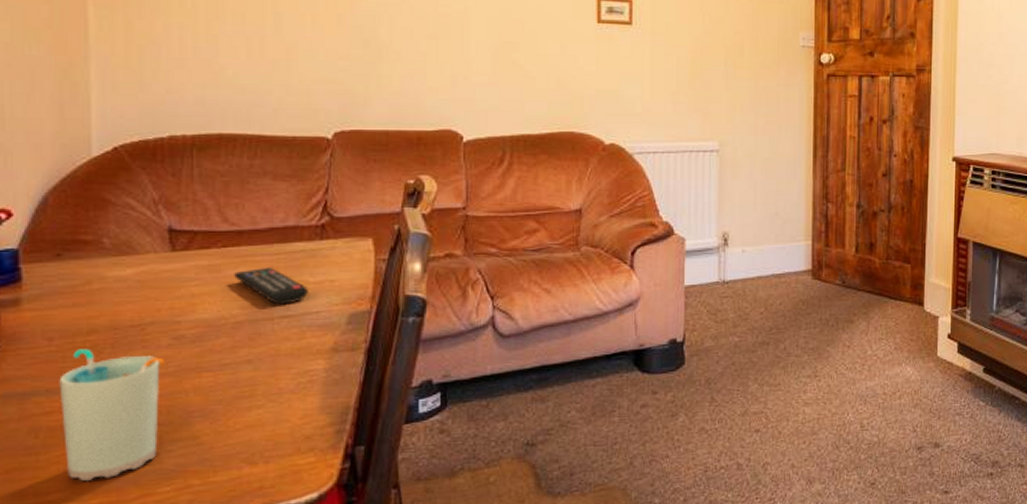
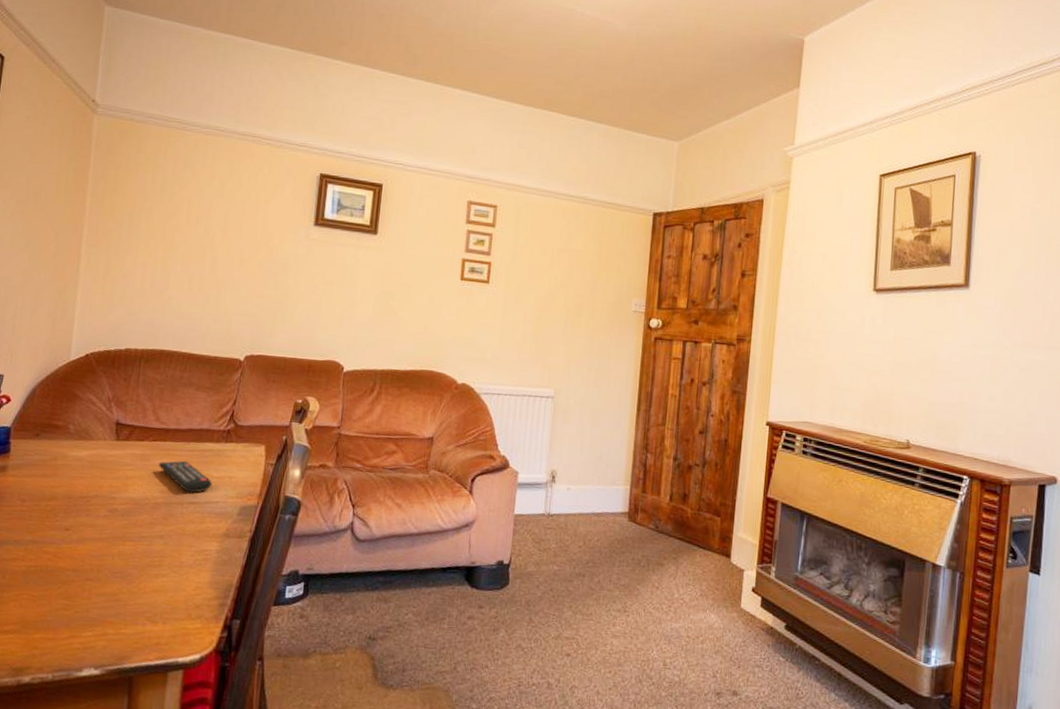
cup: present [59,349,165,482] -> none [20,511,101,619]

